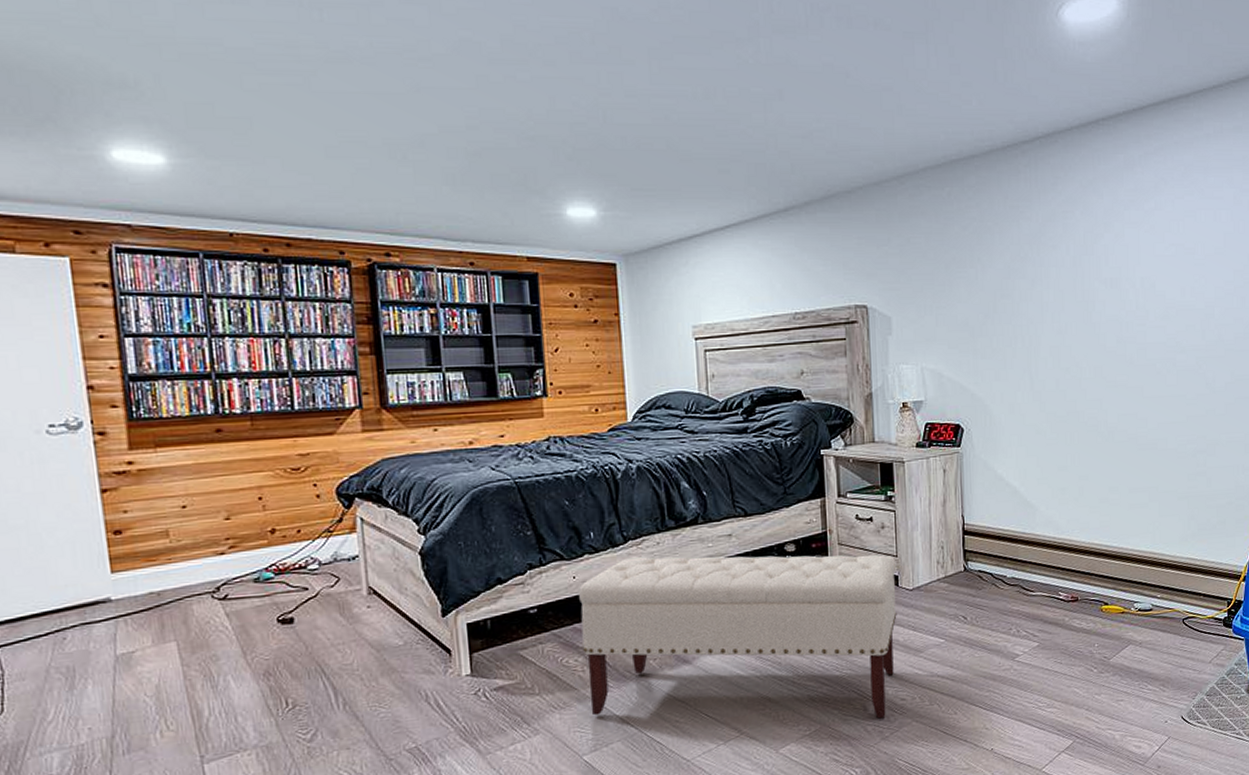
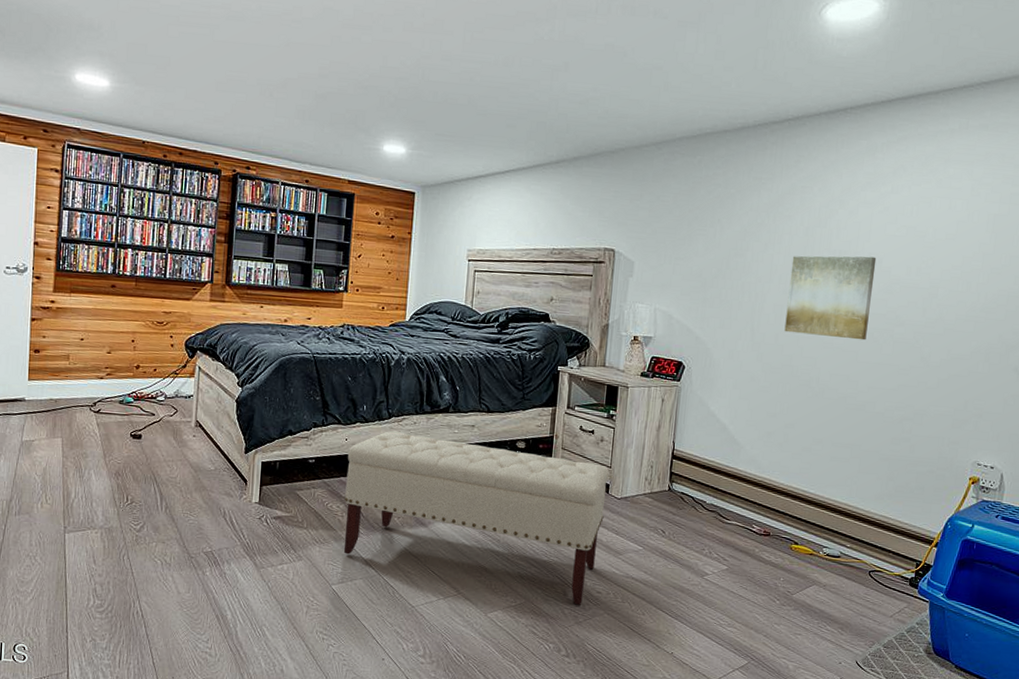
wall art: none [1062,281,1150,376] -> present [784,256,877,341]

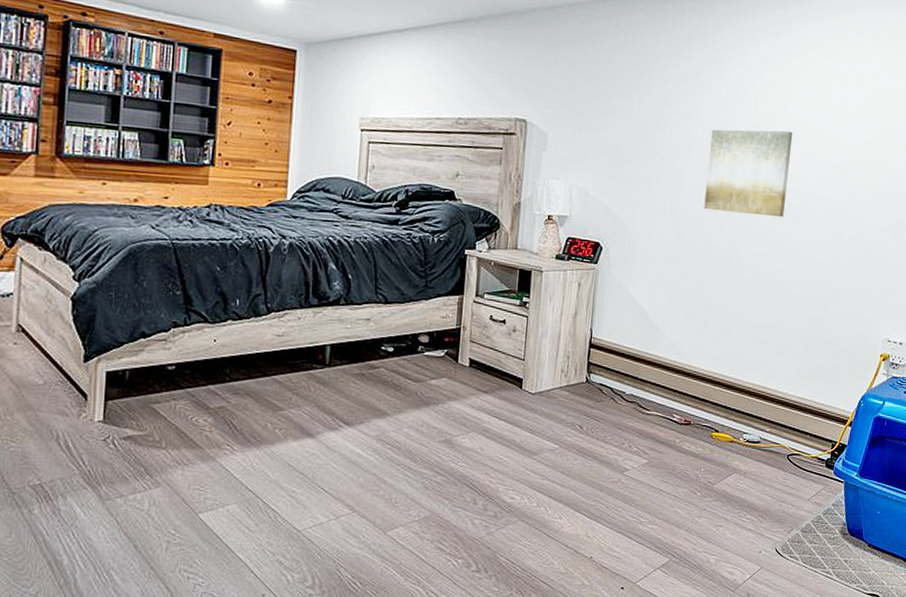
bench: present [343,431,610,605] -> none [212,329,523,514]

